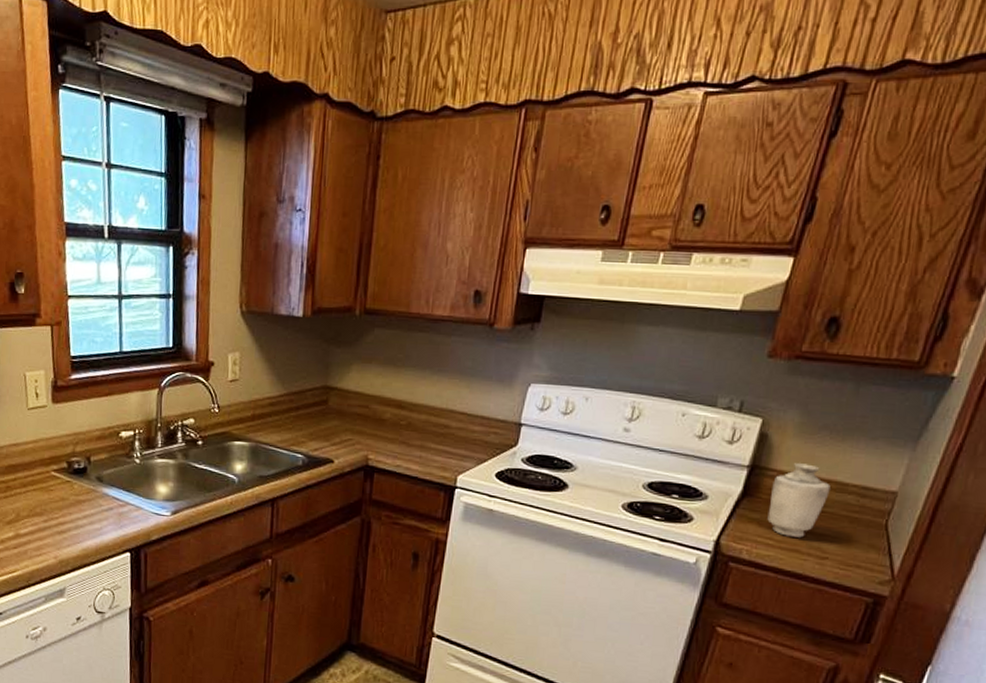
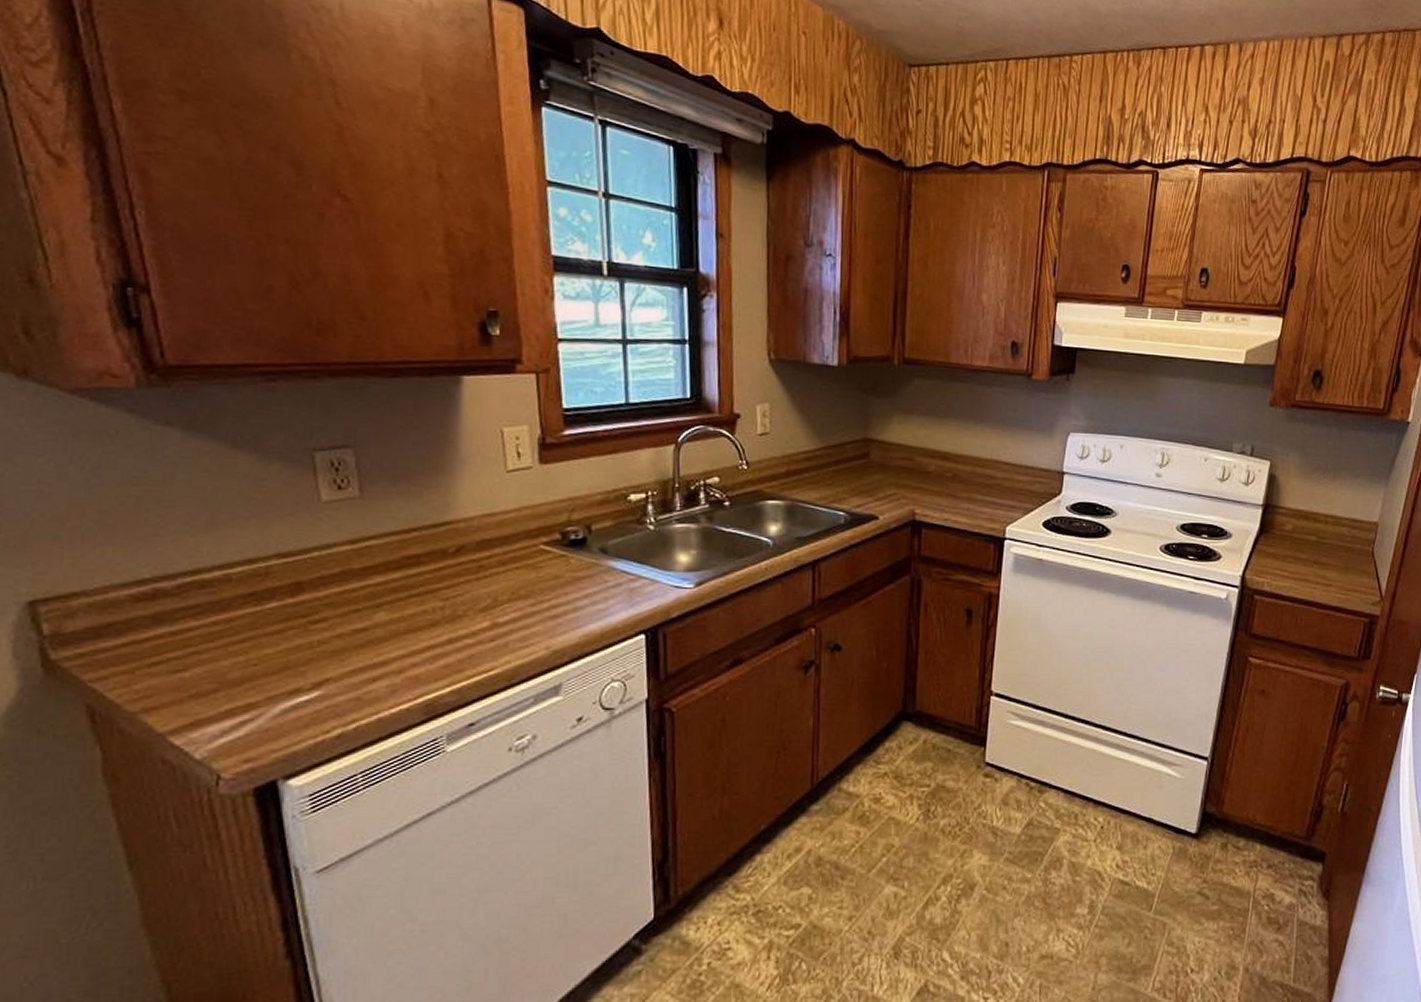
vase: present [767,463,830,538] -> none [1281,501,1328,568]

